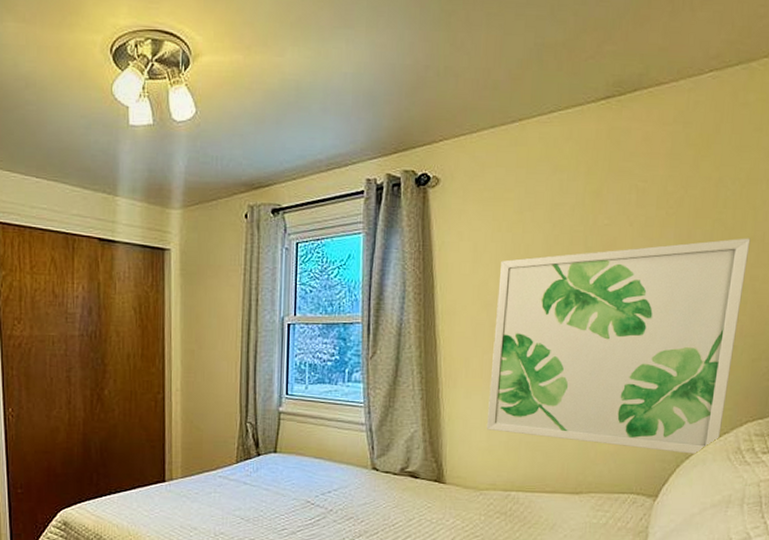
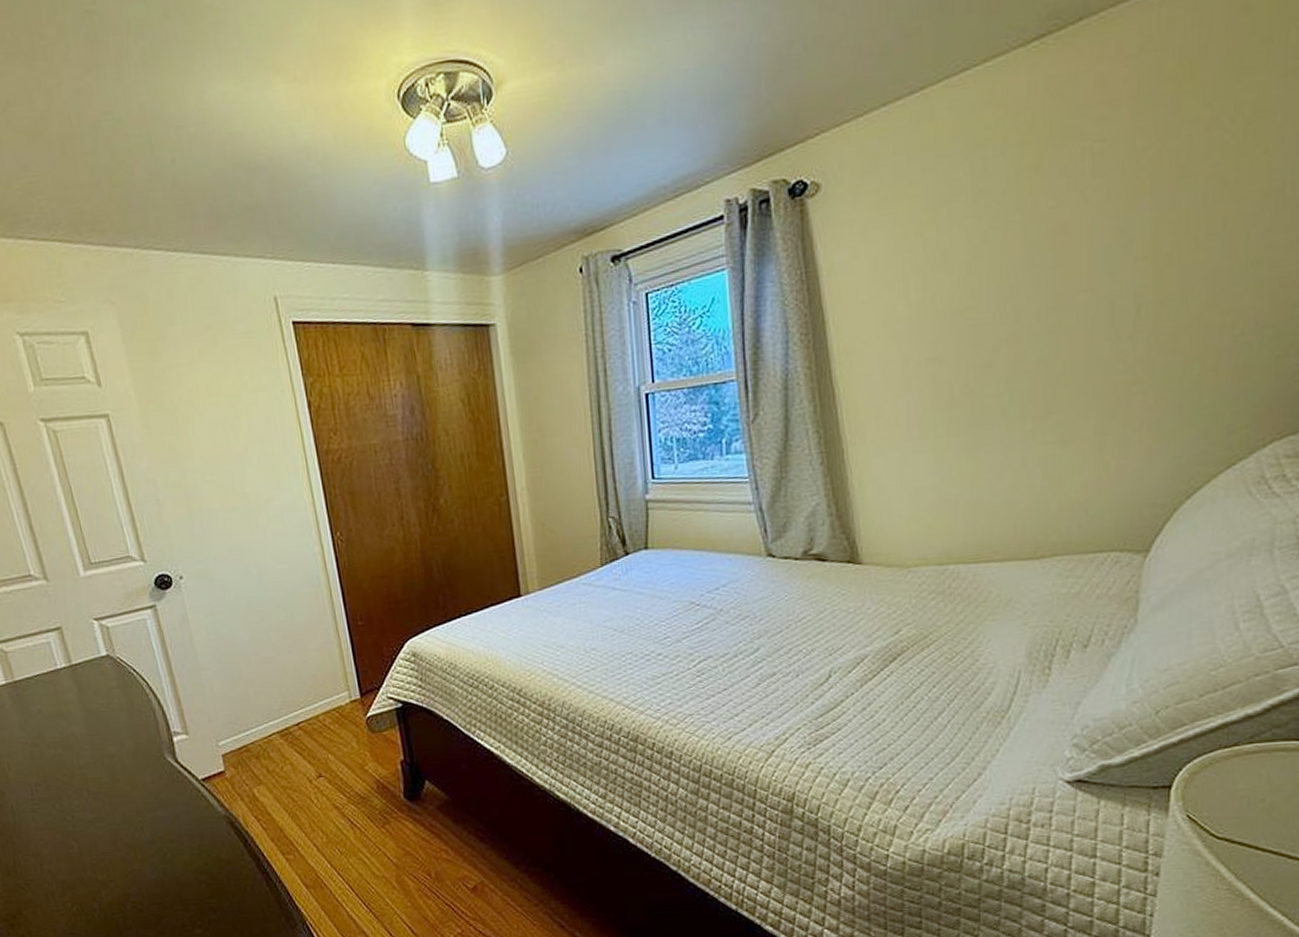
wall art: present [486,238,751,455] -> none [908,193,1264,493]

